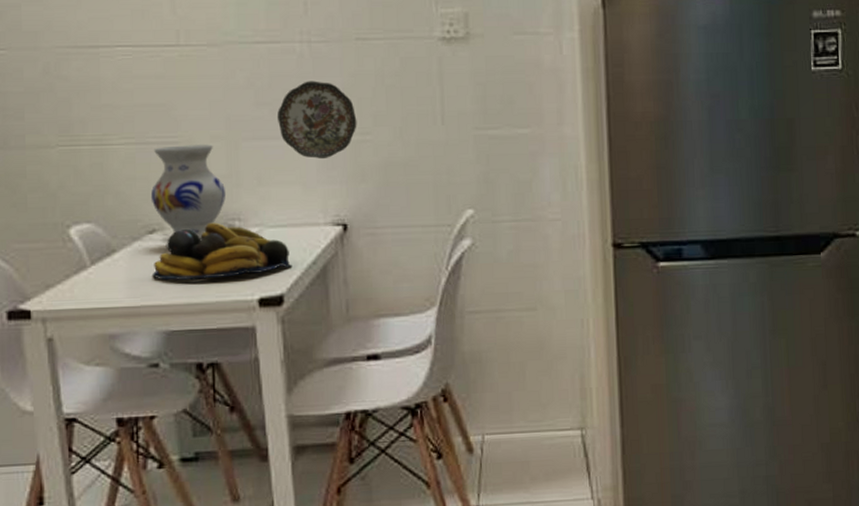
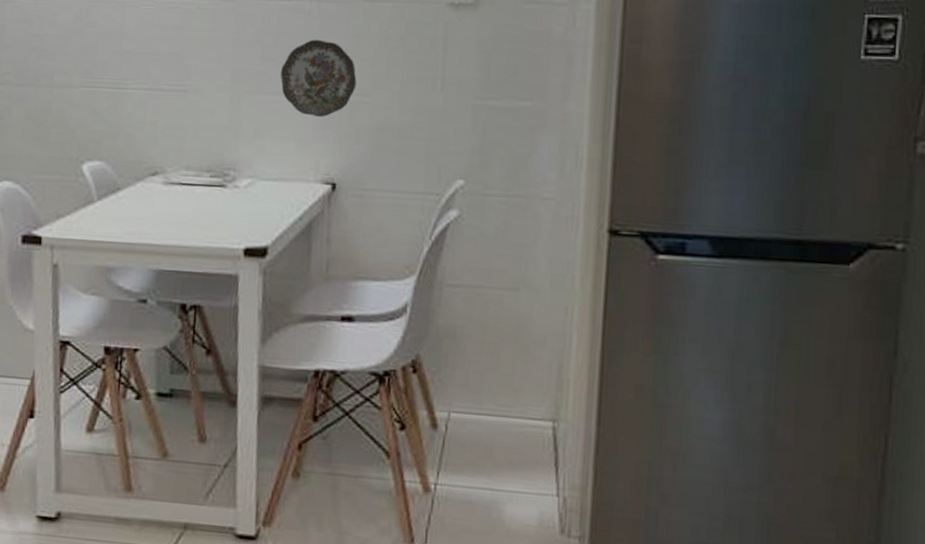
vase: present [150,143,225,248] -> none [156,93,225,191]
fruit bowl: present [152,222,292,281] -> none [150,170,279,225]

